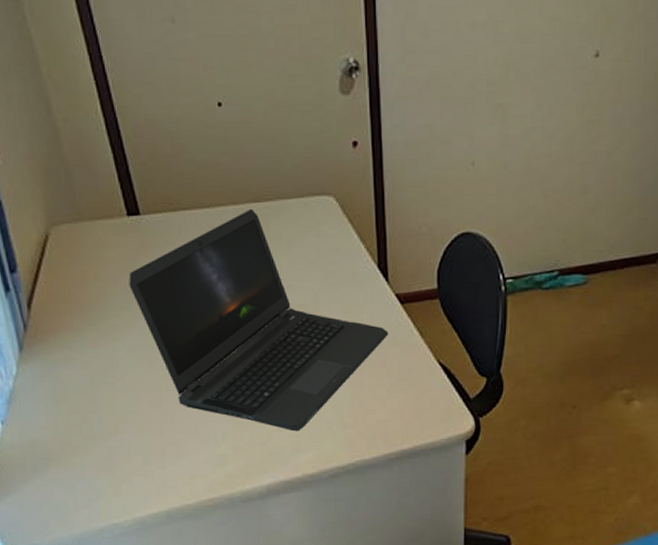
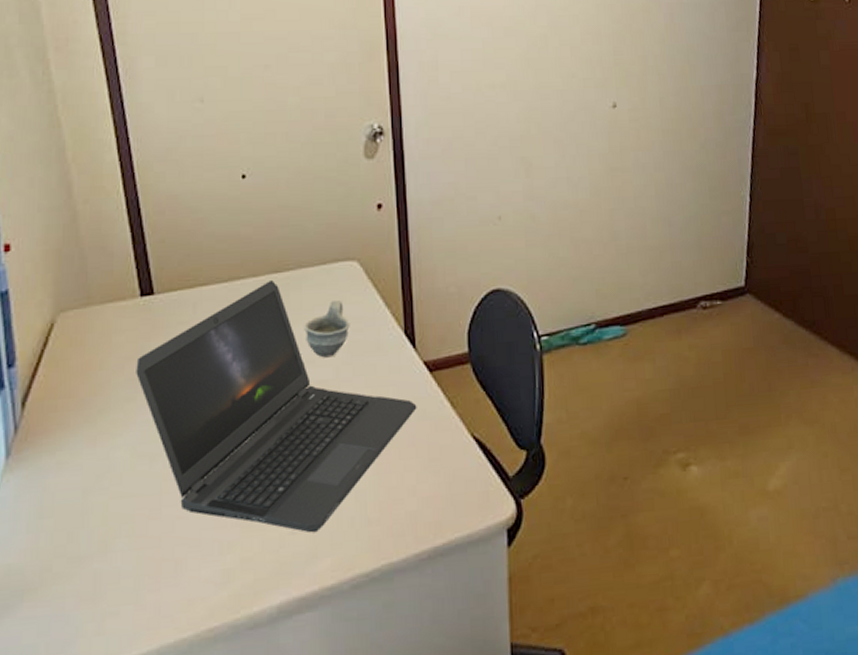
cup: none [283,231,327,284] -> present [304,299,350,358]

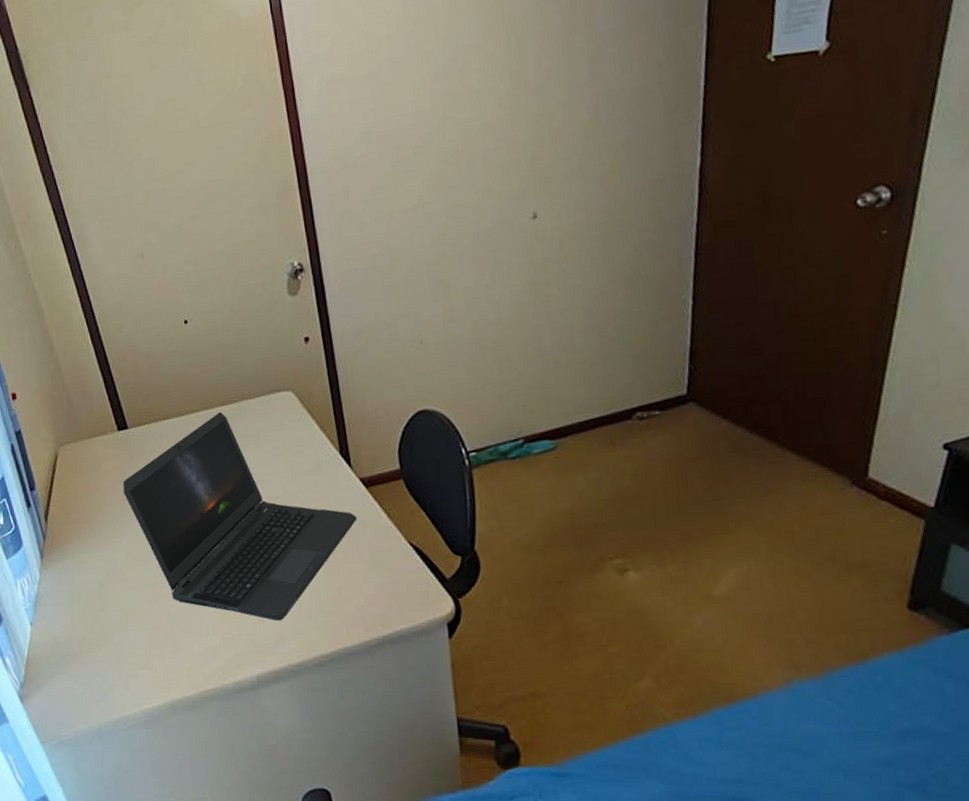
cup: present [304,299,350,358] -> none [252,426,291,477]

